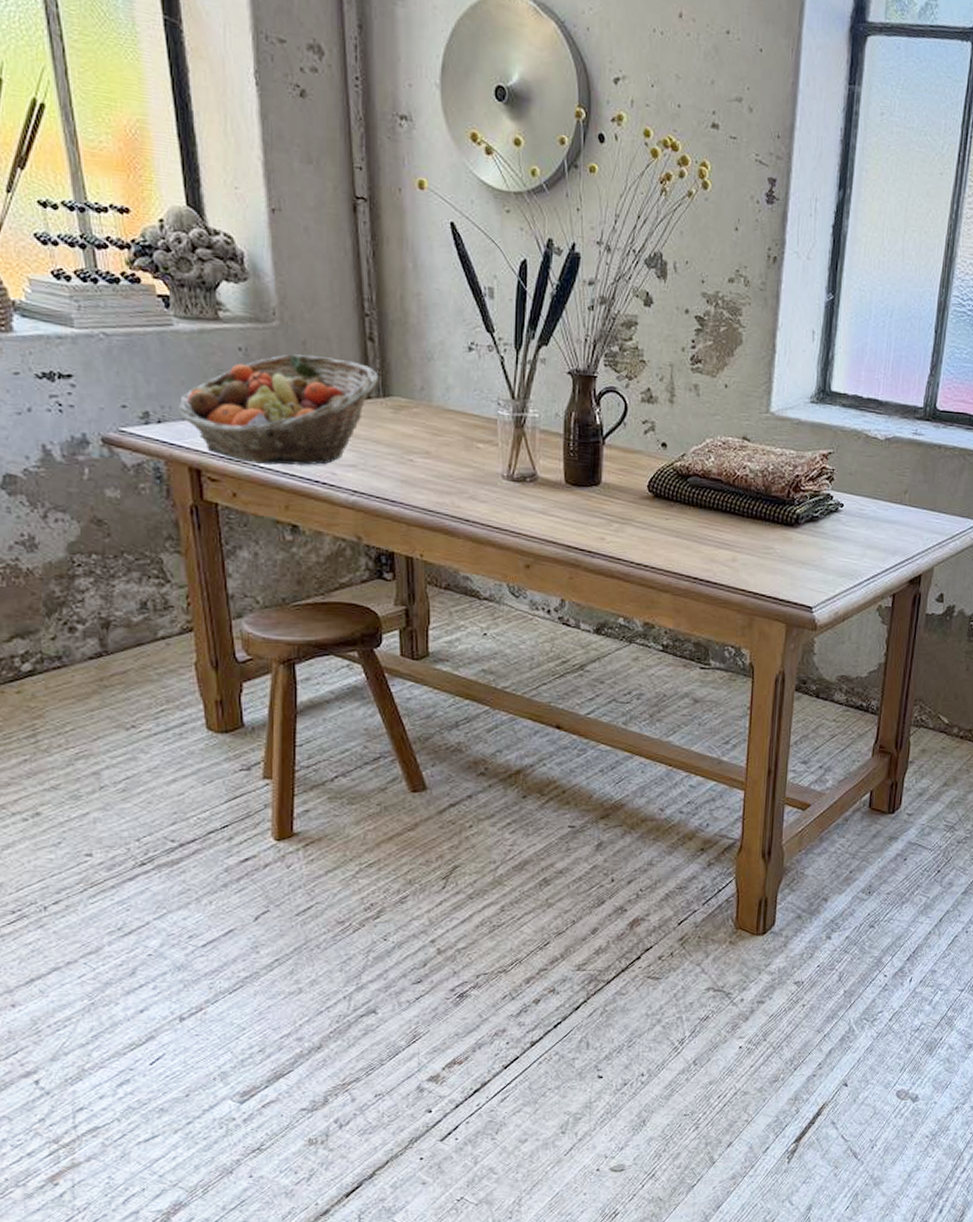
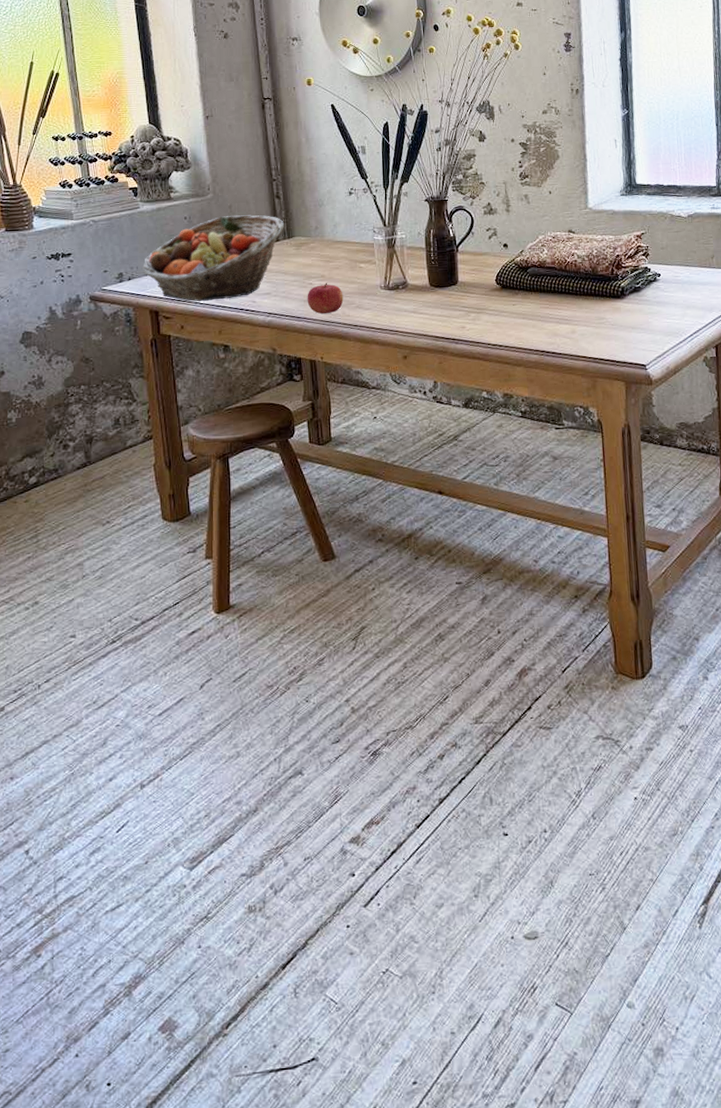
fruit: none [405,461,453,501] -> present [307,282,344,314]

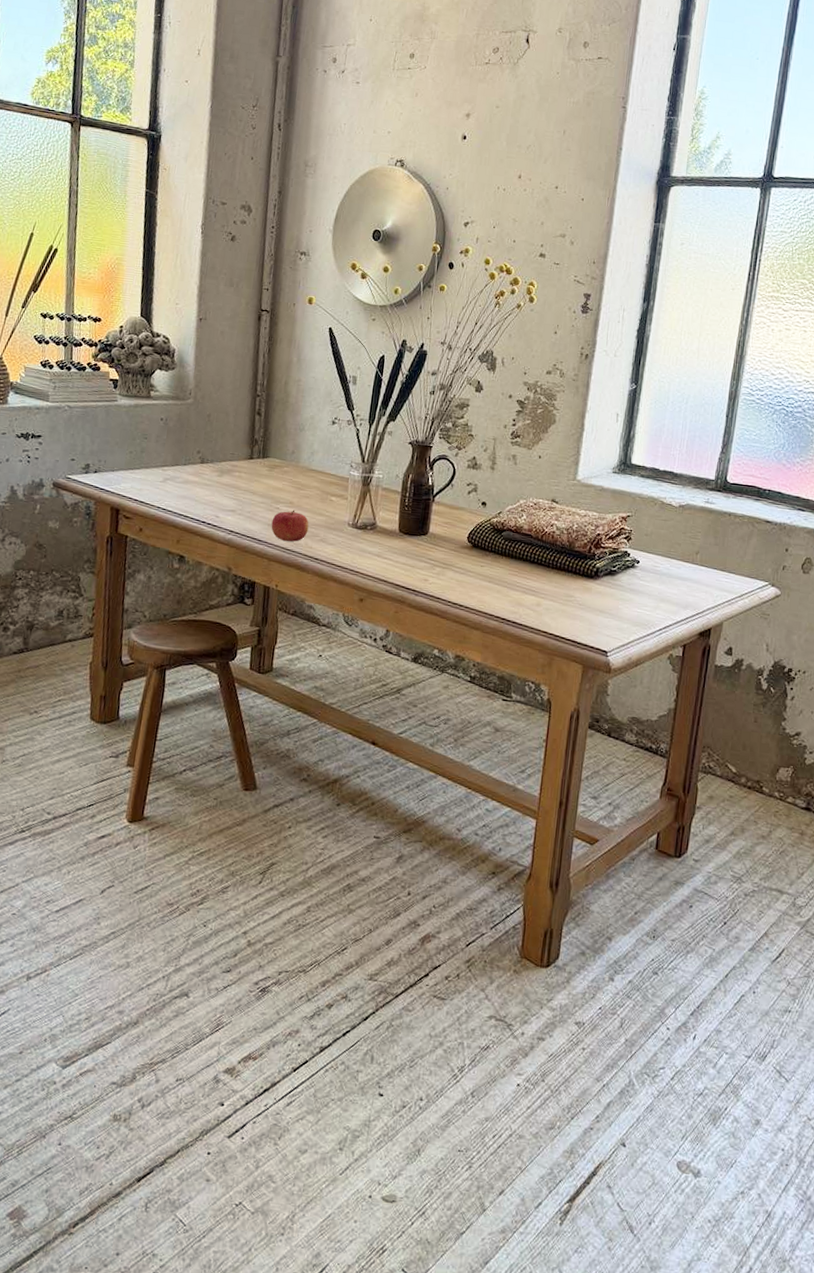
fruit basket: present [141,215,284,301] -> none [109,424,261,510]

